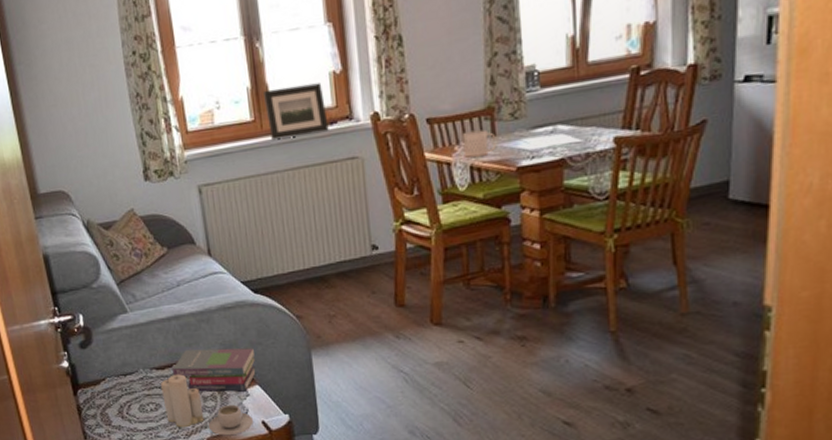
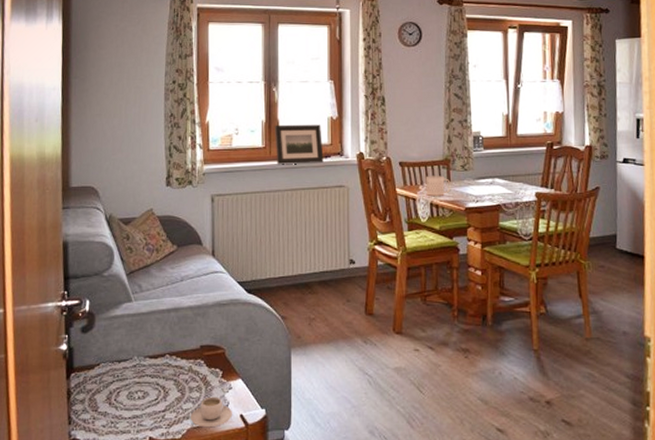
candle: present [161,373,204,428] -> none [151,362,188,418]
books: present [172,348,256,392] -> none [165,341,241,384]

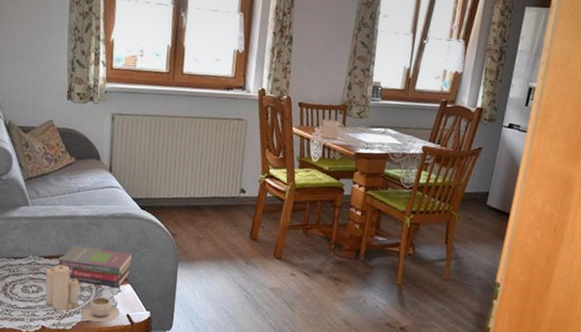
candle: none [151,362,188,418] -> present [45,263,79,311]
books: none [165,341,241,384] -> present [59,246,132,288]
picture frame: present [274,124,324,165] -> none [179,51,227,95]

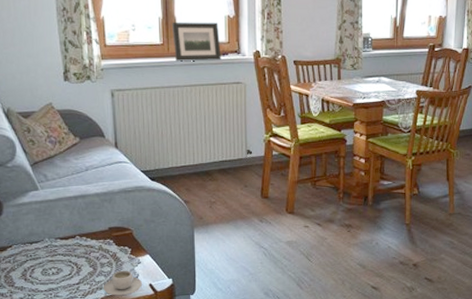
candle: present [45,263,79,311] -> none [64,243,100,289]
books: present [59,246,132,288] -> none [75,224,148,260]
picture frame: none [179,51,227,95] -> present [171,22,221,62]
mug: present [320,119,345,140] -> none [318,74,341,94]

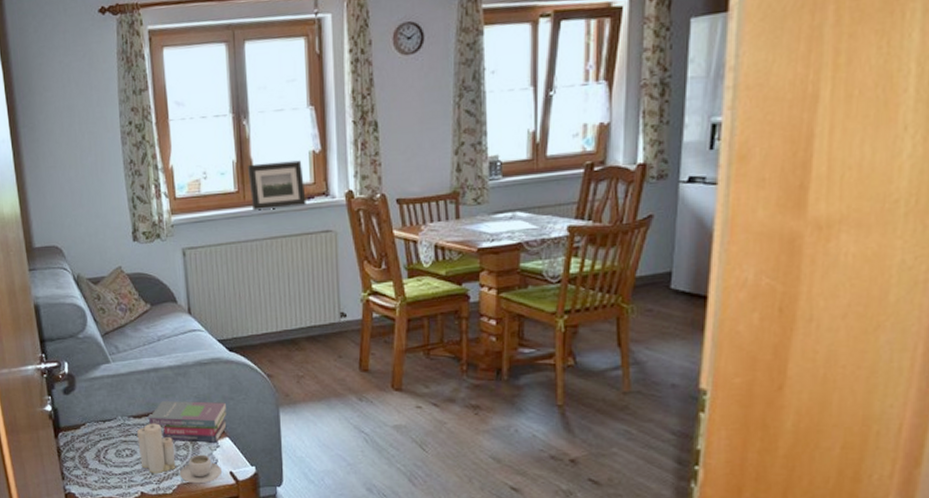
candle: none [64,243,100,289] -> present [137,422,176,474]
books: none [75,224,148,260] -> present [149,401,227,443]

